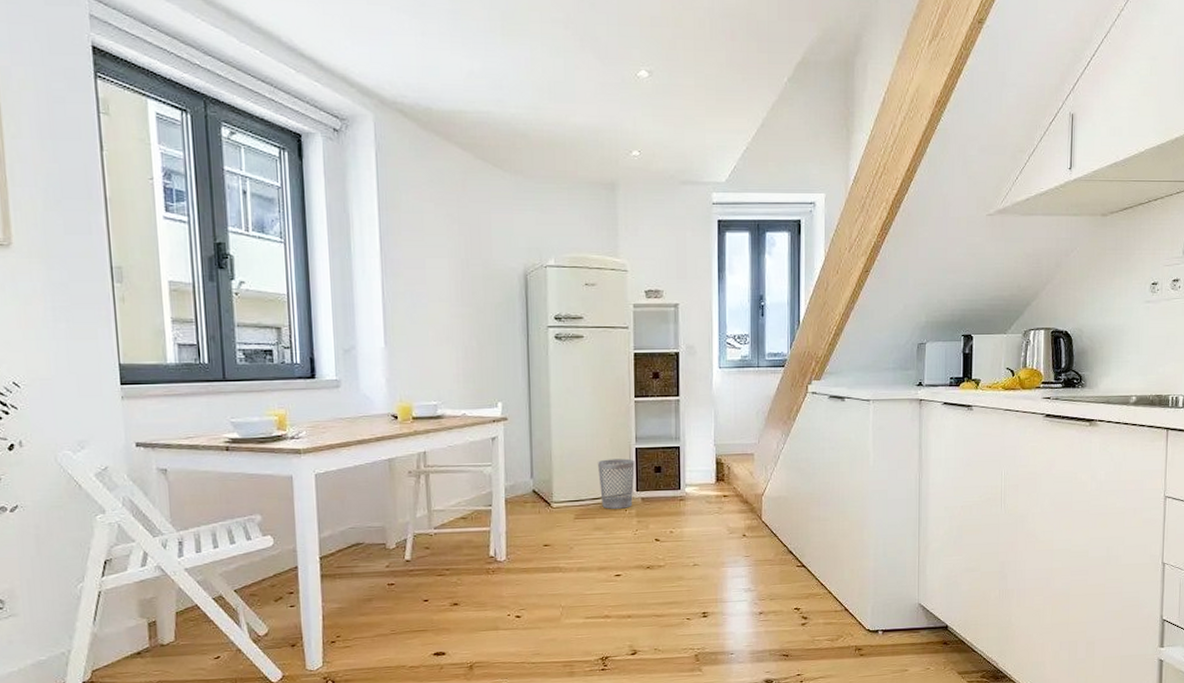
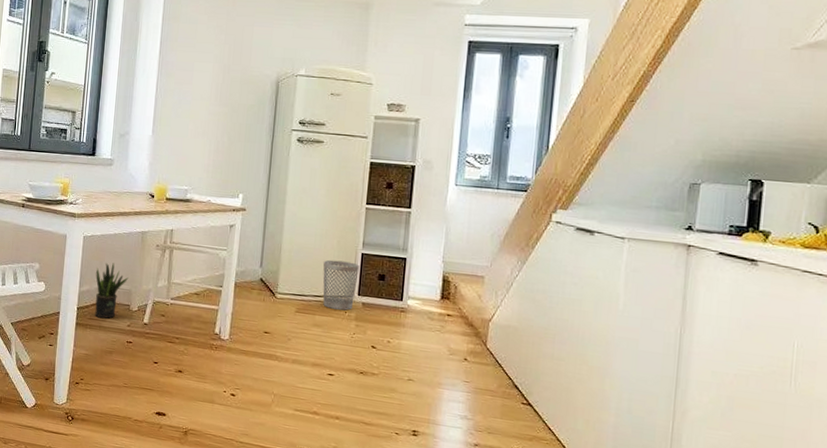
potted plant: none [337,499,380,564] -> present [95,263,129,319]

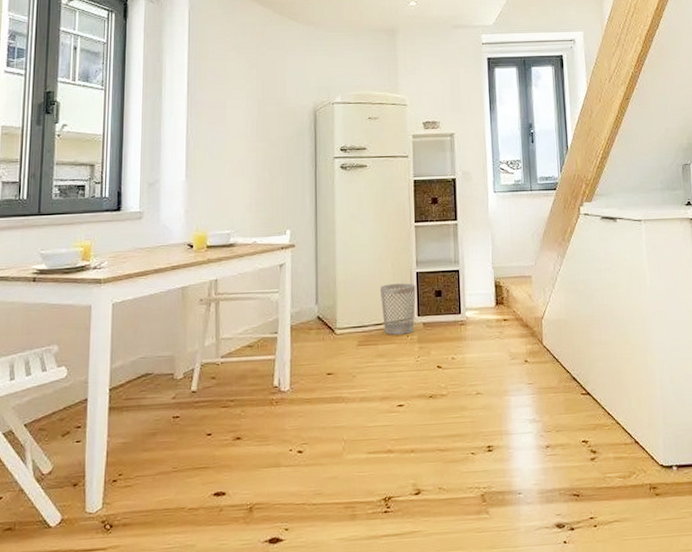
potted plant: present [95,263,129,319] -> none [130,328,170,395]

